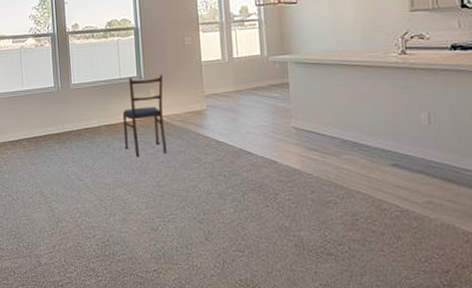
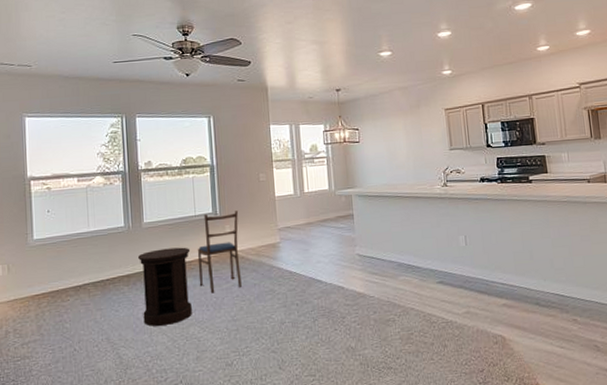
side table: none [67,109,118,184] -> present [138,247,192,326]

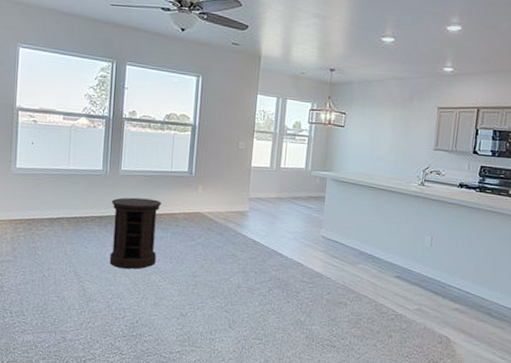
dining chair: present [197,210,242,294] -> none [166,172,212,248]

